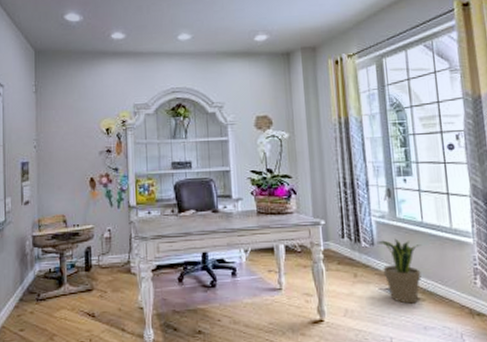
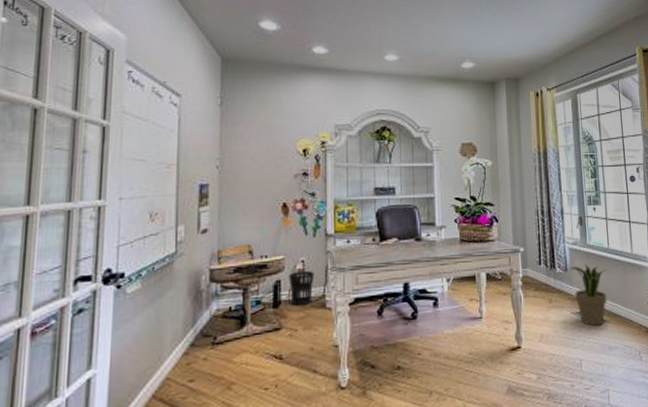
wastebasket: none [97,238,120,270] -> present [289,270,315,306]

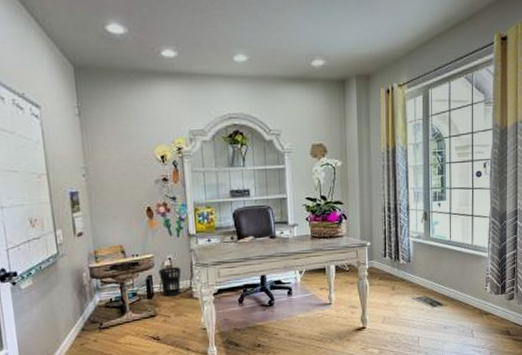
potted plant: present [569,264,607,326] -> none [412,255,448,309]

